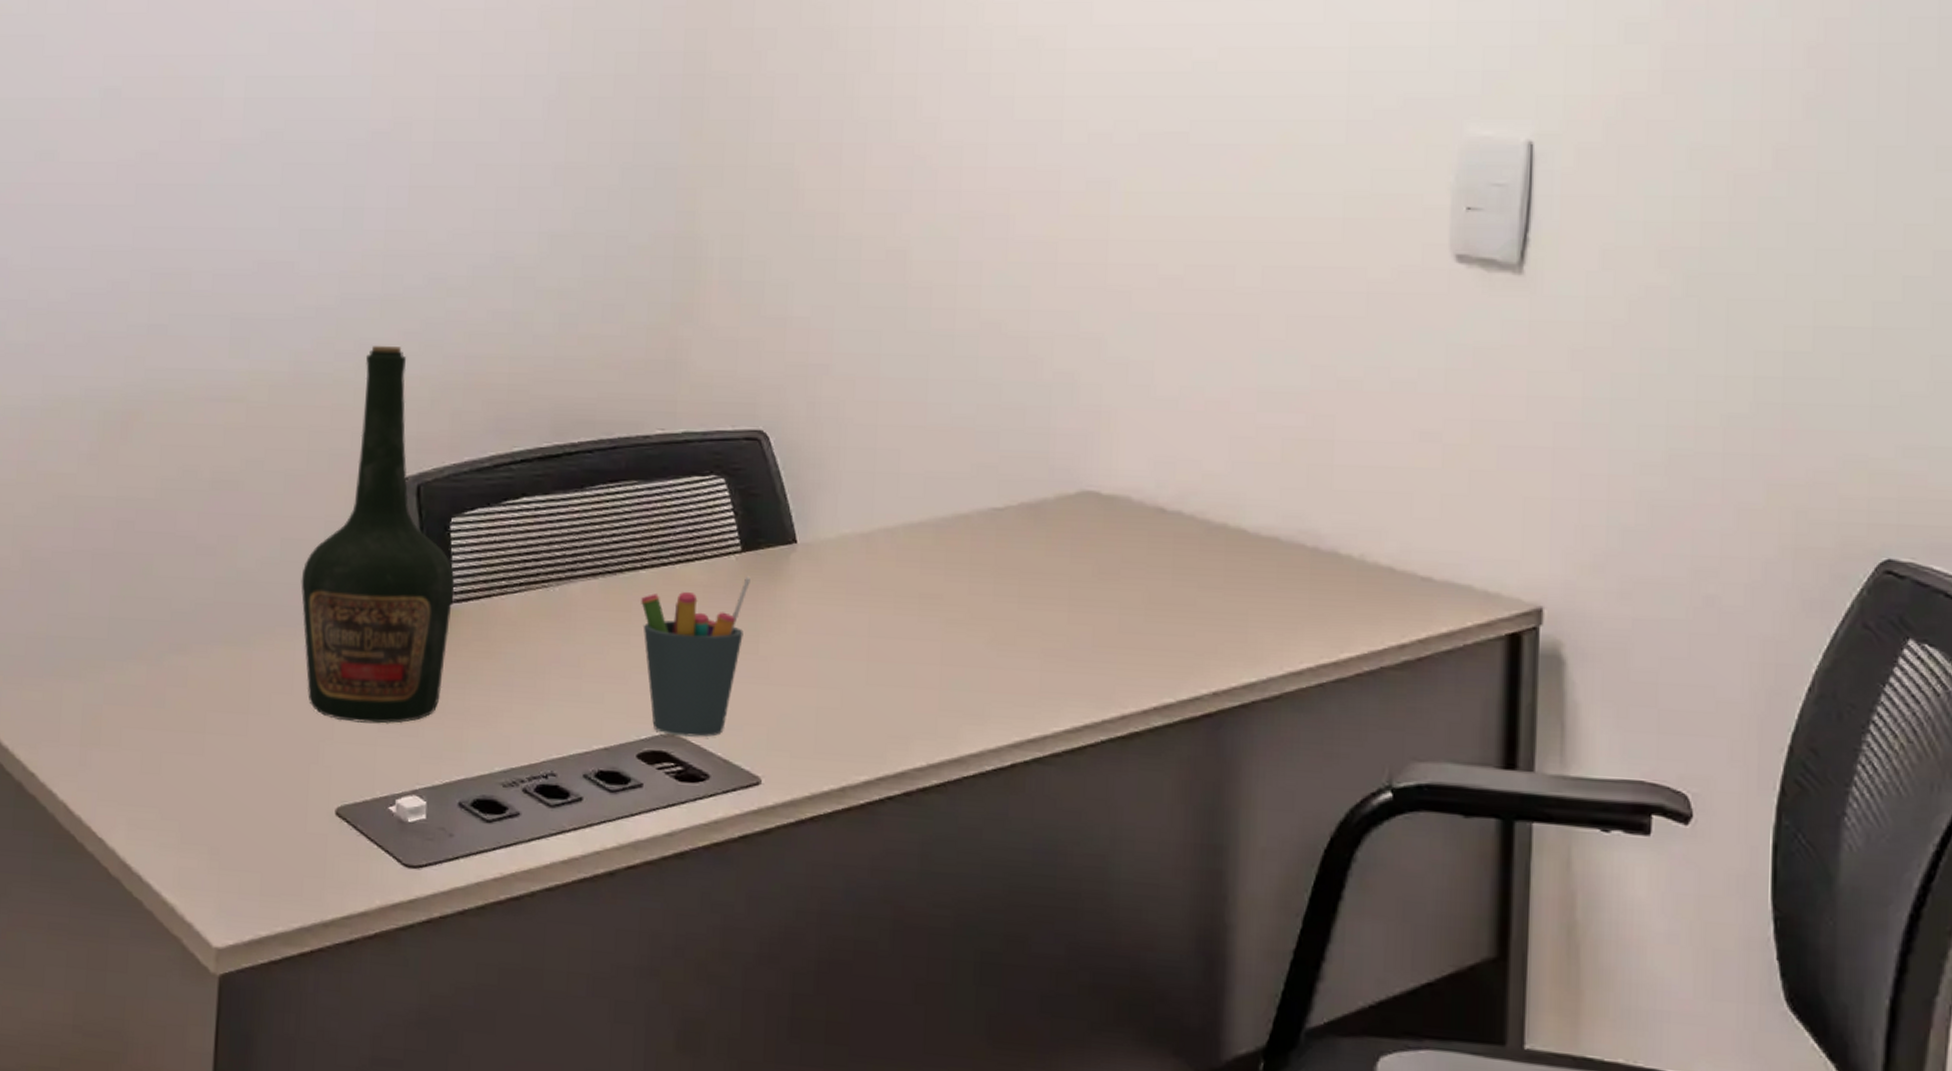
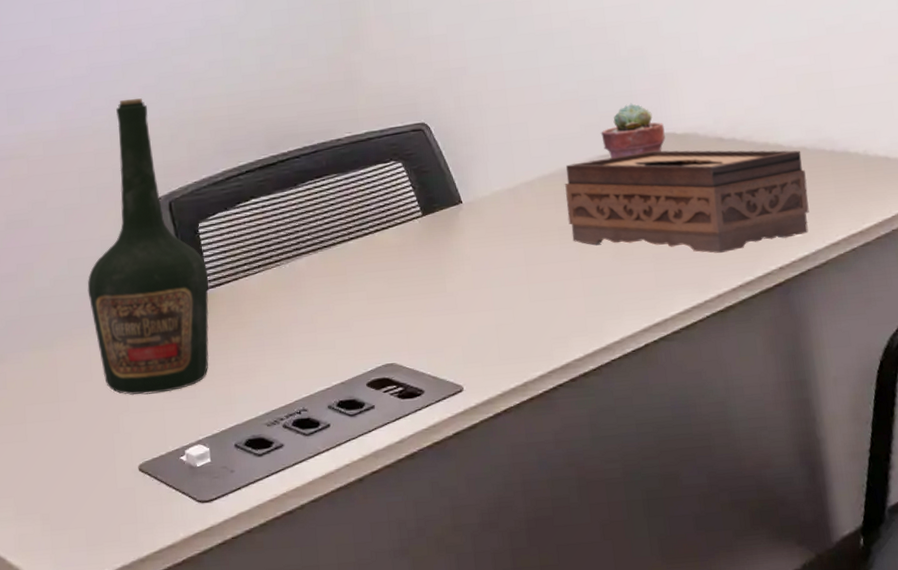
pen holder: present [641,575,751,737] -> none [352,233,433,364]
tissue box: none [934,511,1273,662] -> present [565,150,809,254]
potted succulent: none [997,443,1086,515] -> present [601,103,666,159]

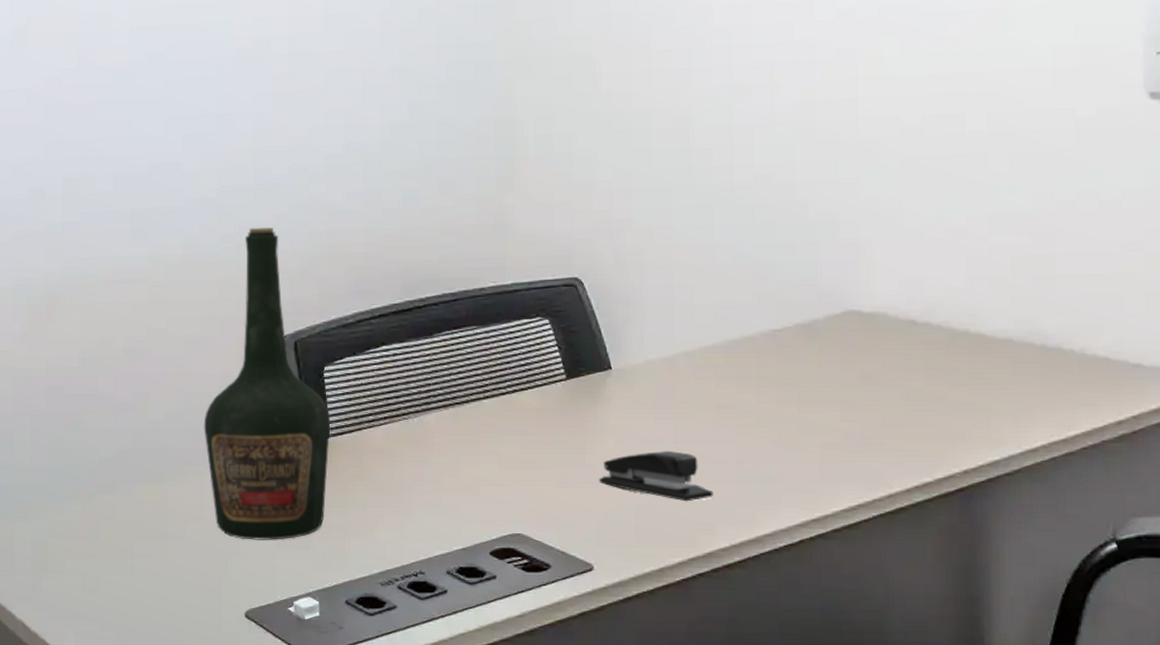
stapler: none [461,272,565,319] -> present [599,450,714,502]
tissue box: present [565,150,809,254] -> none [728,329,1009,450]
potted succulent: present [601,103,666,159] -> none [776,273,849,334]

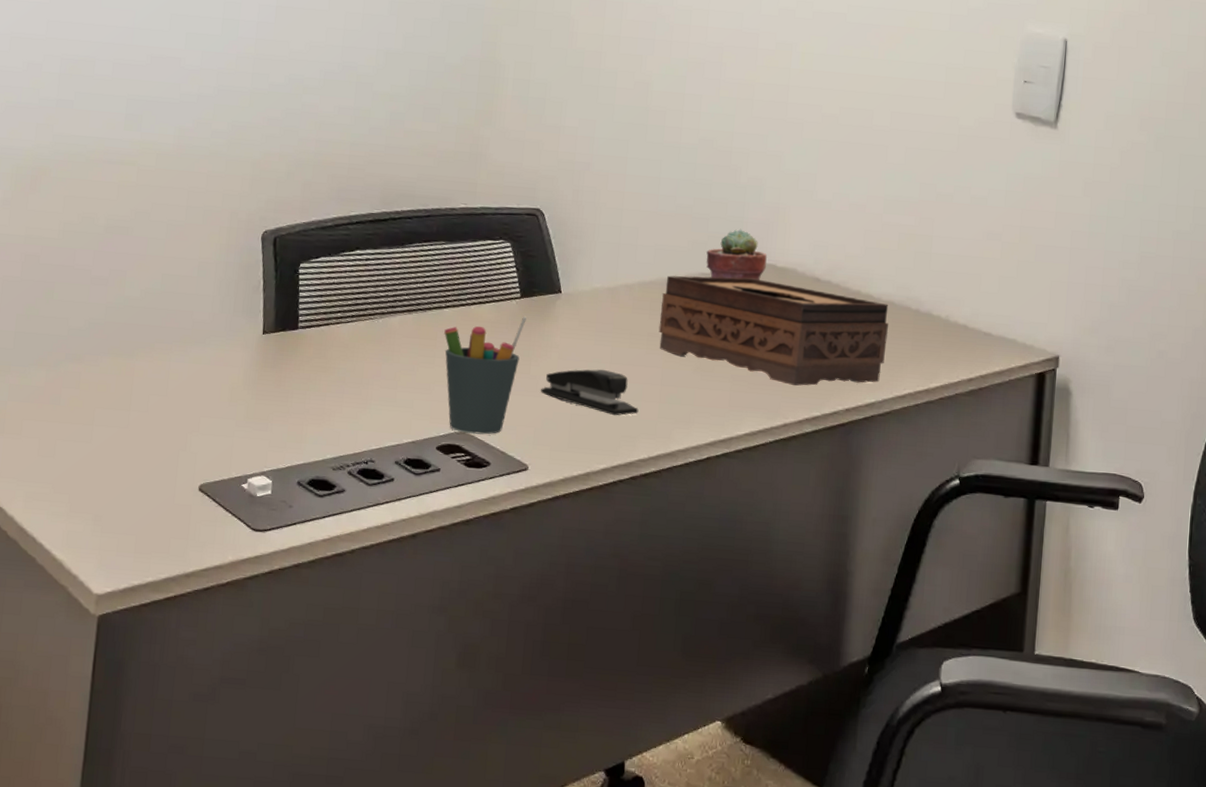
bottle: present [204,227,331,540] -> none [177,127,302,421]
pen holder: none [485,398,575,535] -> present [444,315,527,435]
tissue box: none [728,329,1009,450] -> present [658,275,889,386]
potted succulent: none [776,273,849,334] -> present [706,228,767,280]

